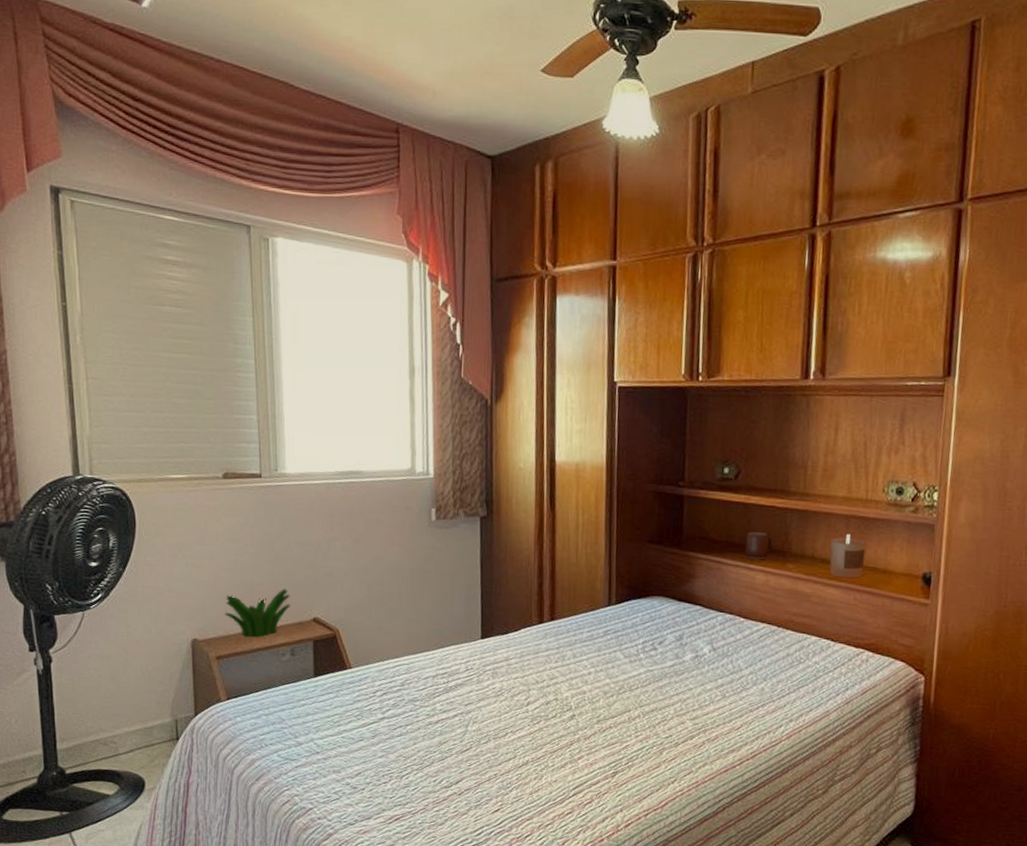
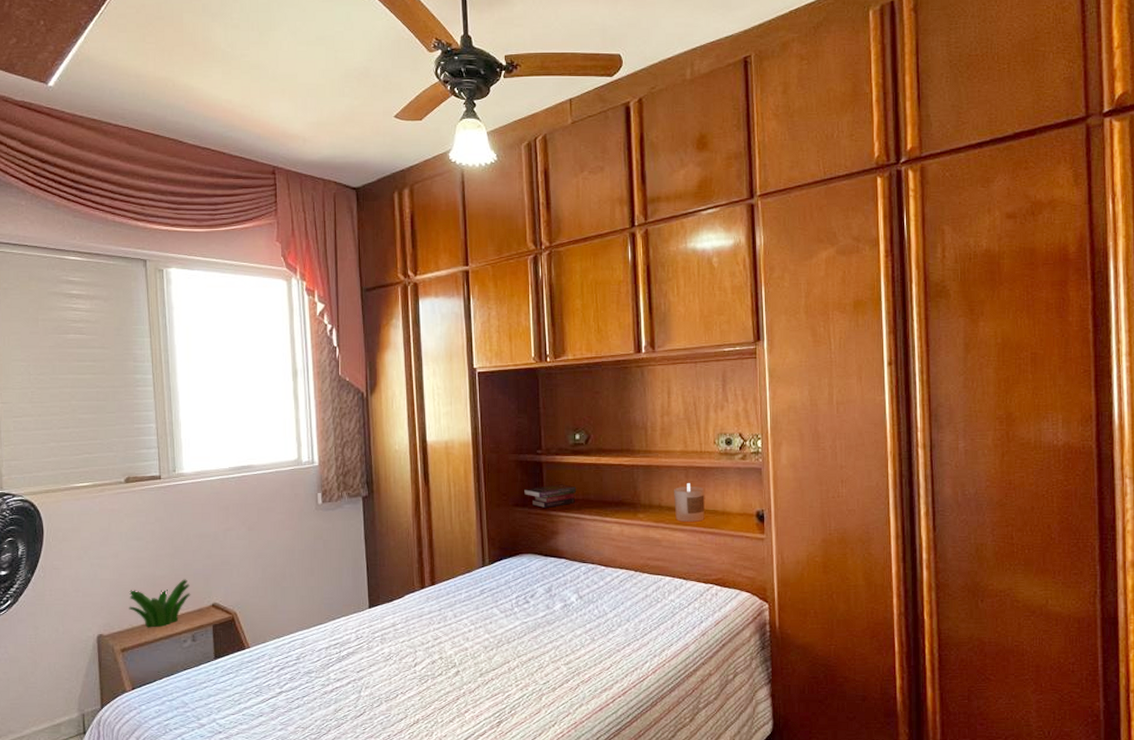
books: none [661,522,721,548] -> present [524,484,577,509]
mug: present [744,531,773,560] -> none [599,487,624,513]

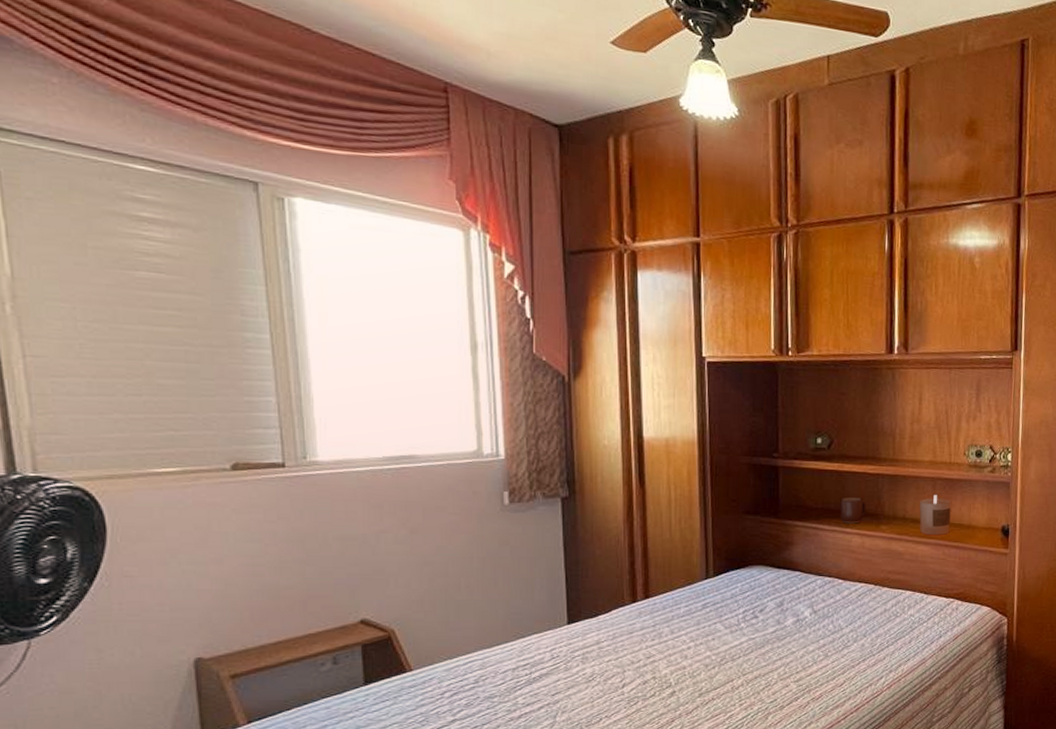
plant: present [129,579,191,628] -> none [240,590,331,649]
books: present [524,484,577,509] -> none [757,491,816,517]
mug: none [599,487,624,513] -> present [840,496,867,524]

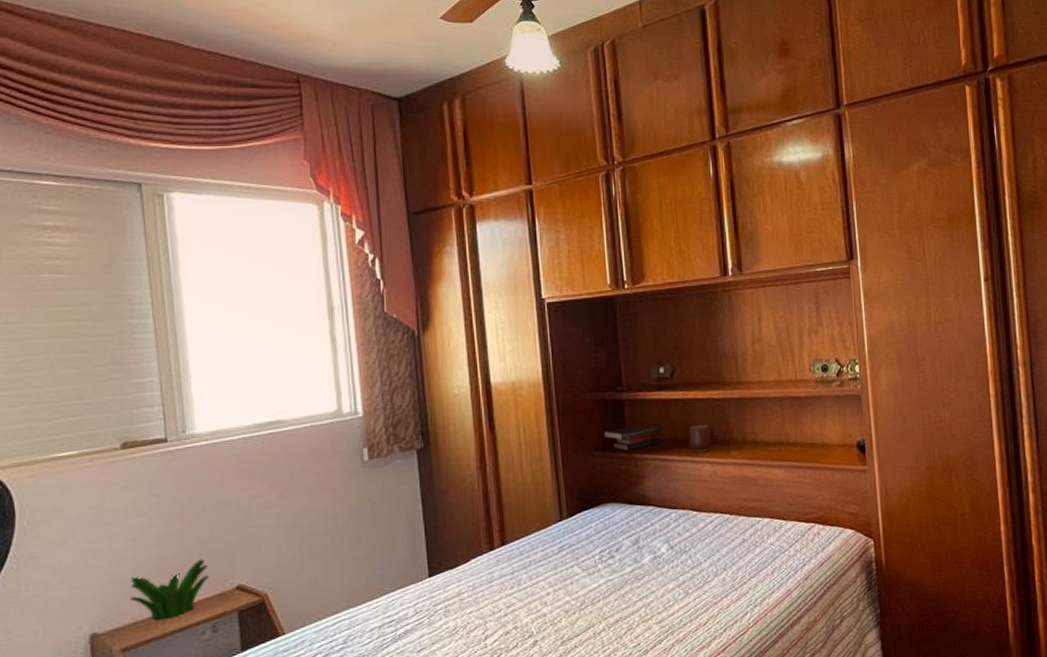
plant: none [240,590,331,649] -> present [130,559,210,621]
books: none [757,491,816,517] -> present [604,423,663,452]
candle: present [919,495,951,536] -> none [769,415,803,458]

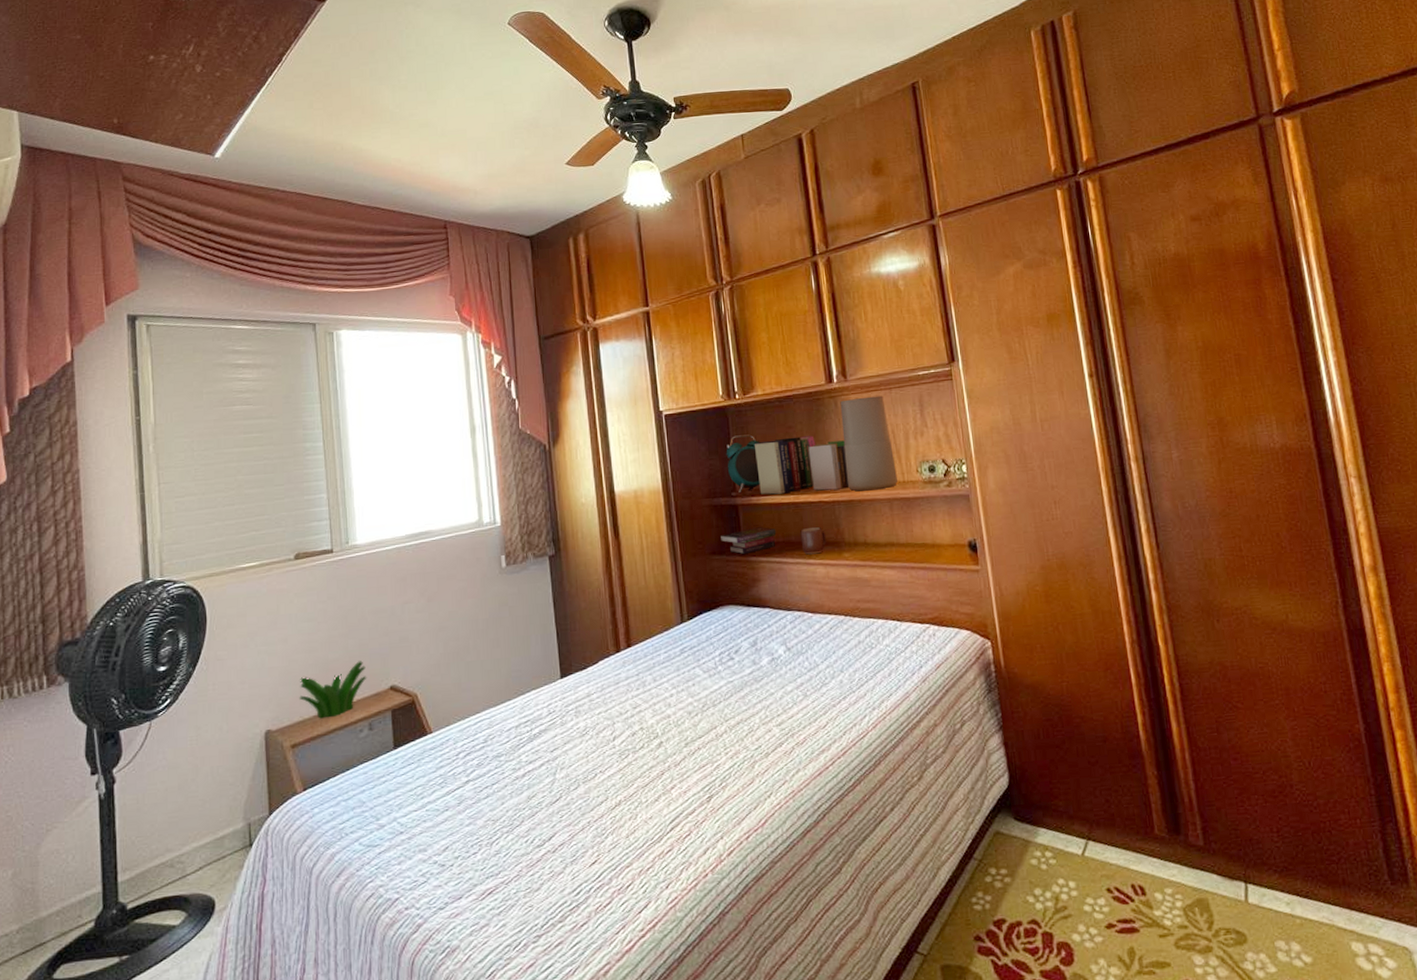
alarm clock: none [612,327,650,388] -> present [726,434,761,494]
books: none [642,330,707,390] -> present [753,435,815,495]
books: none [699,336,739,387] -> present [808,440,848,491]
vase: none [734,291,790,389] -> present [840,395,898,491]

